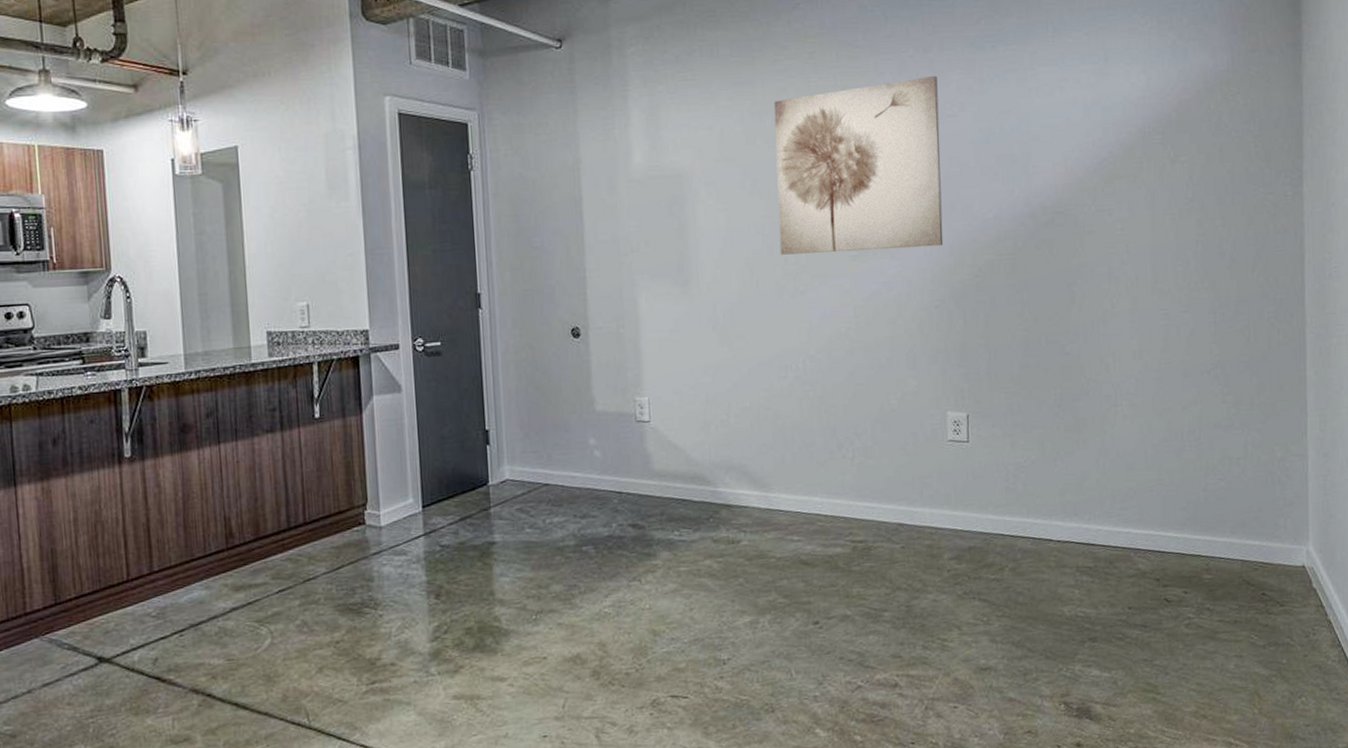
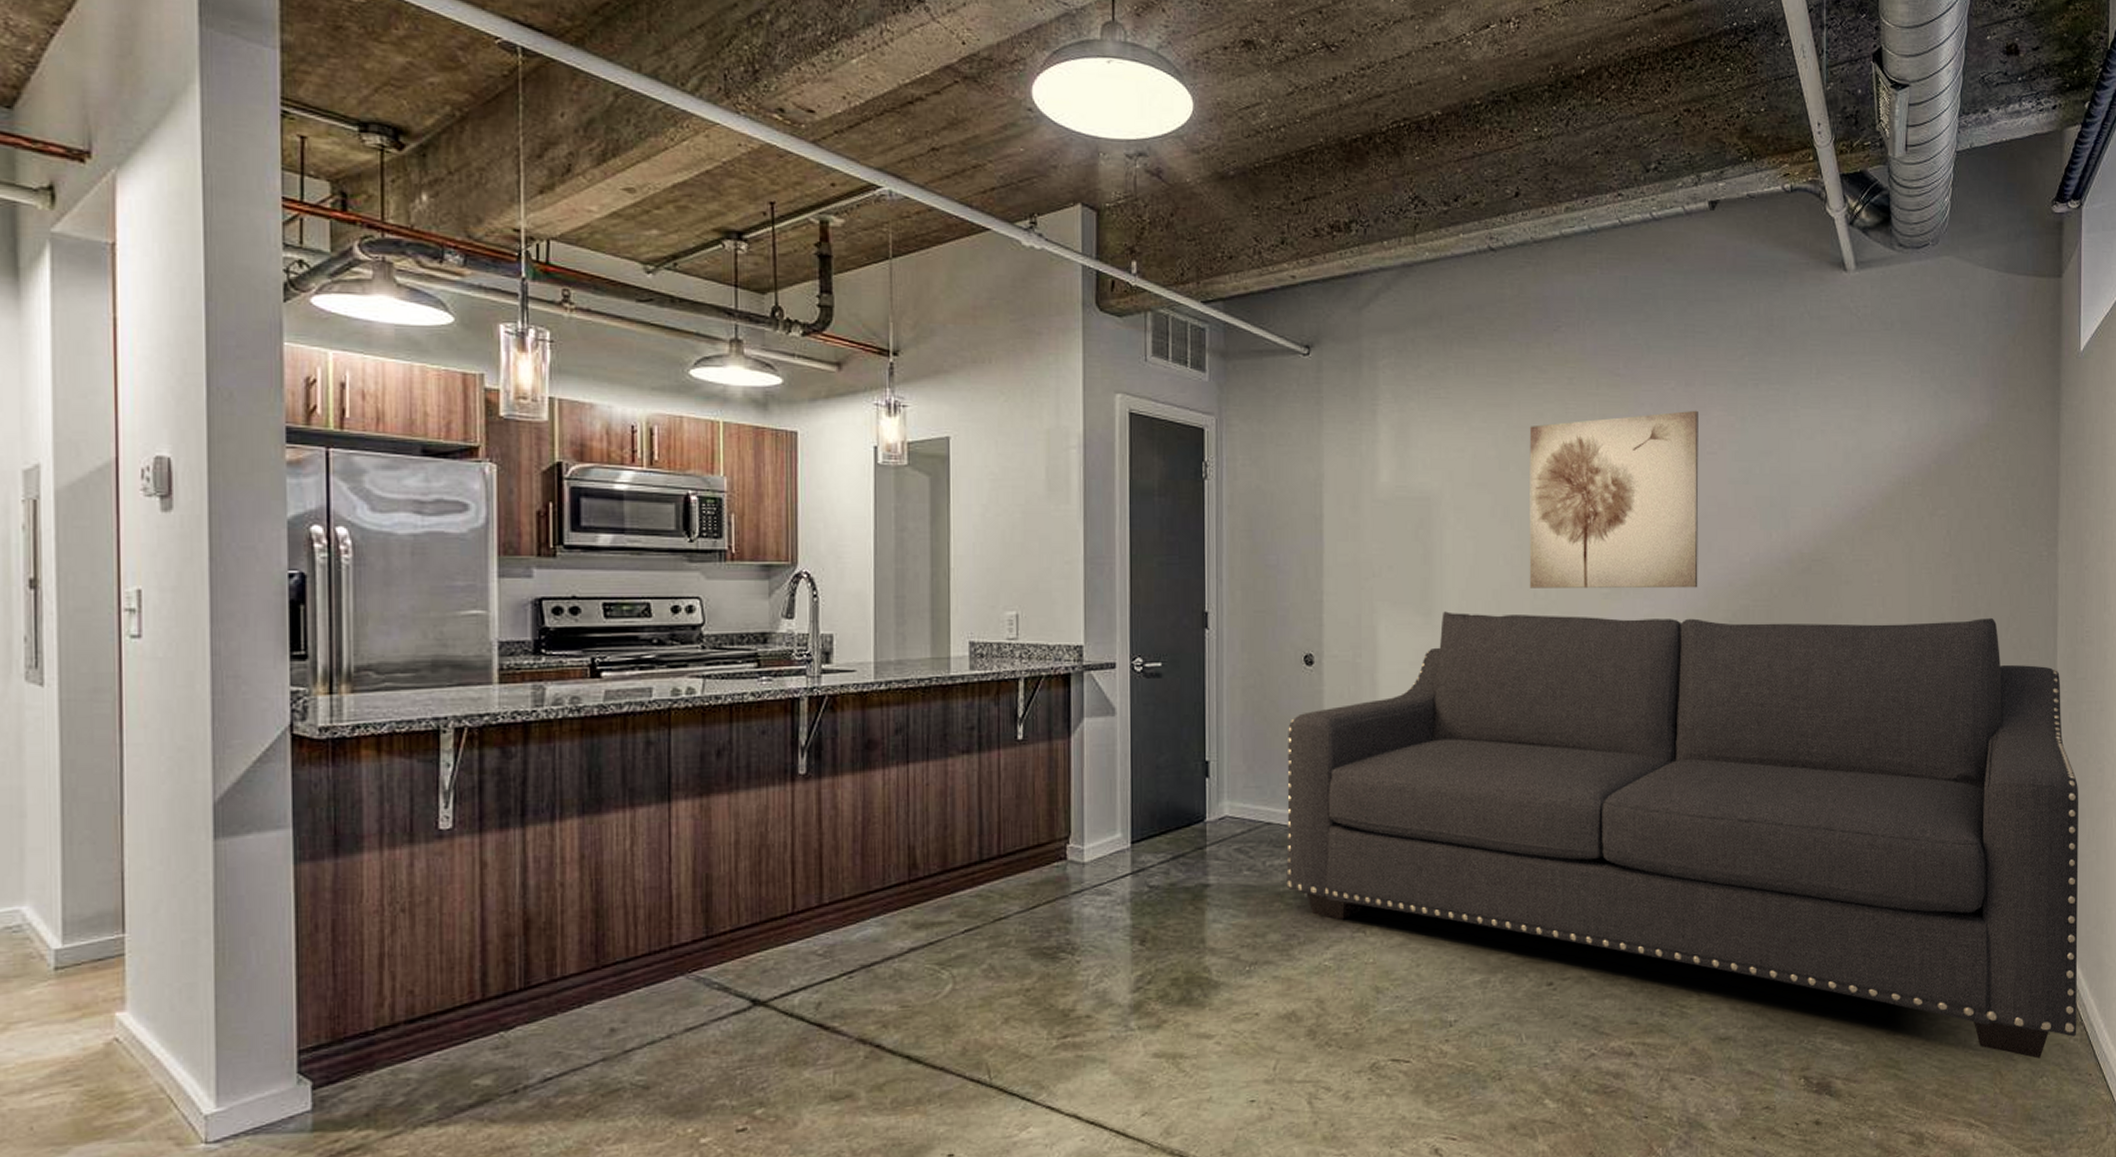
sofa: none [559,258,1335,680] -> present [1286,611,2079,1059]

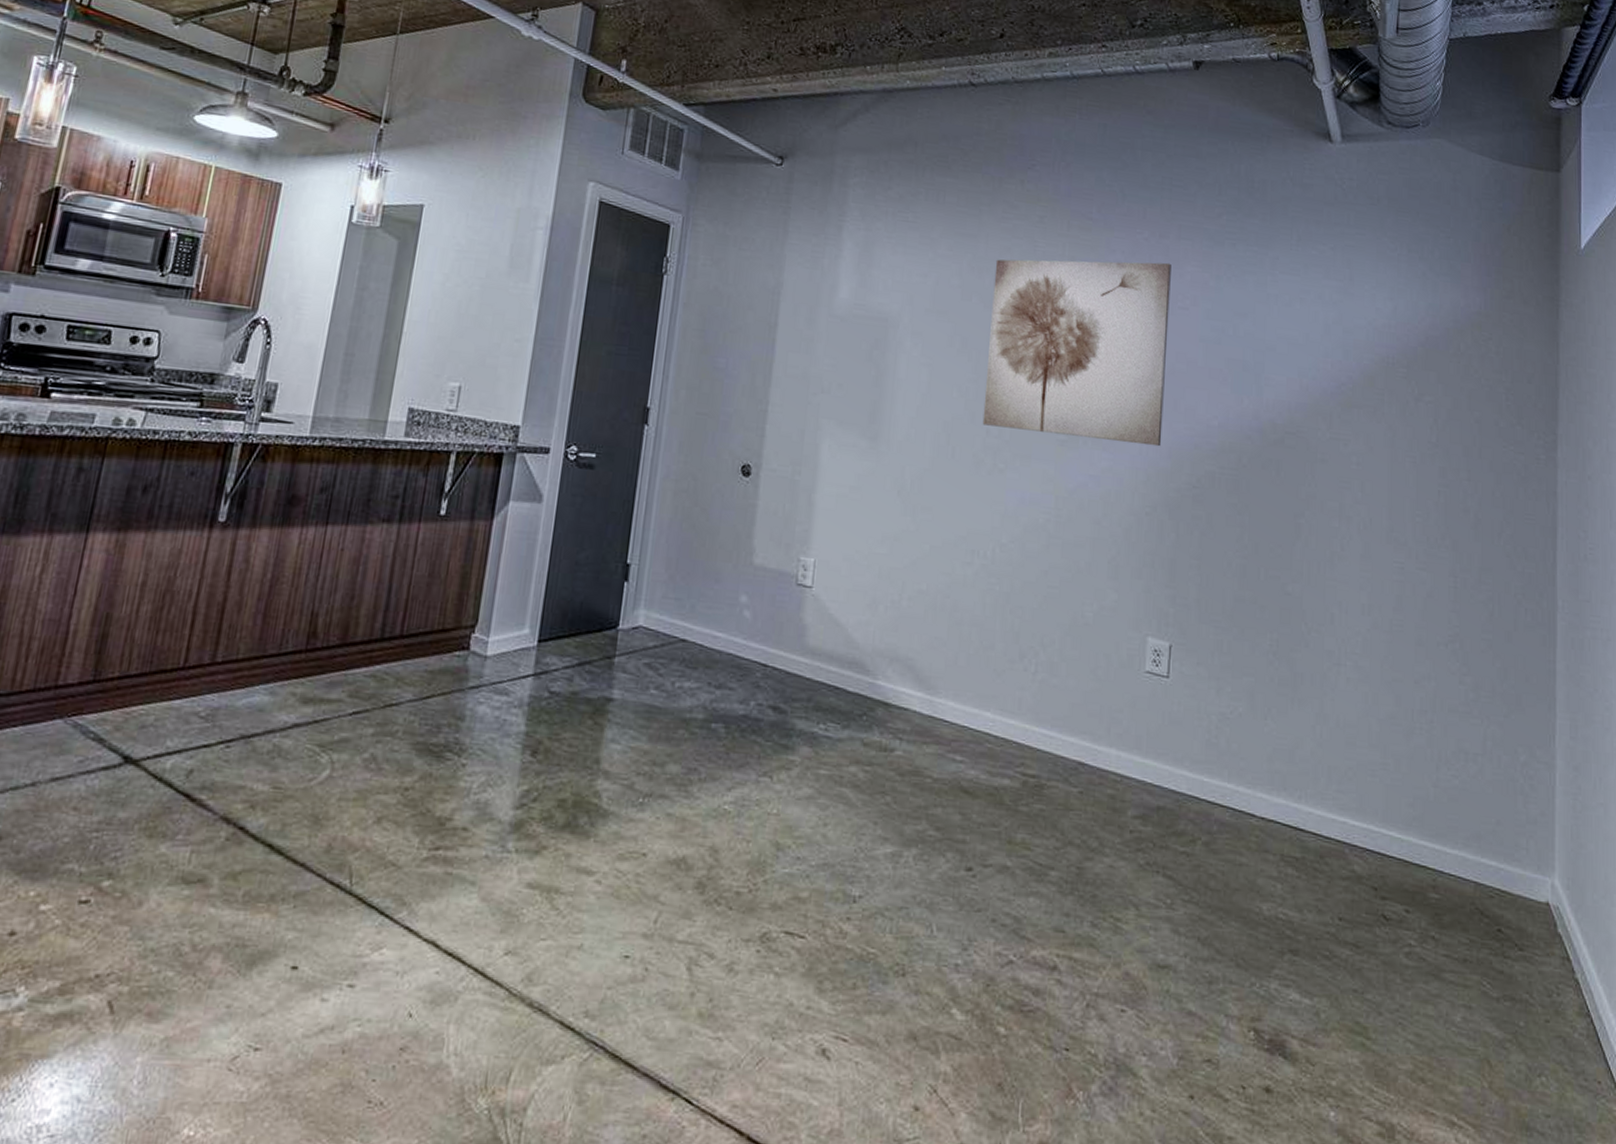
sofa: present [1286,611,2079,1059] -> none [694,437,1583,1051]

